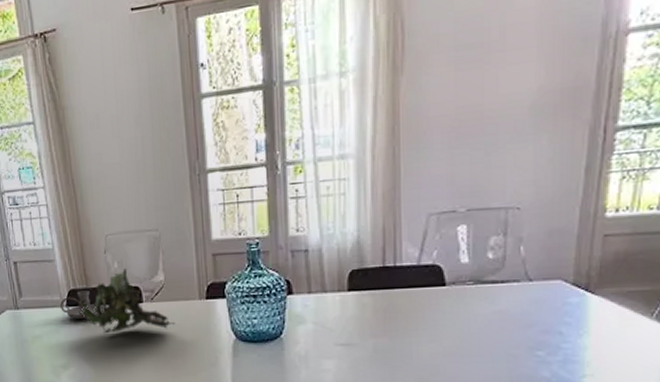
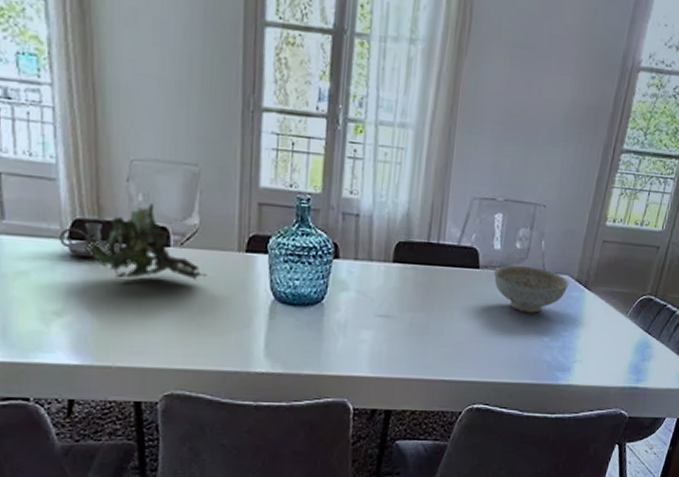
decorative bowl: none [463,276,563,327] -> present [493,265,569,313]

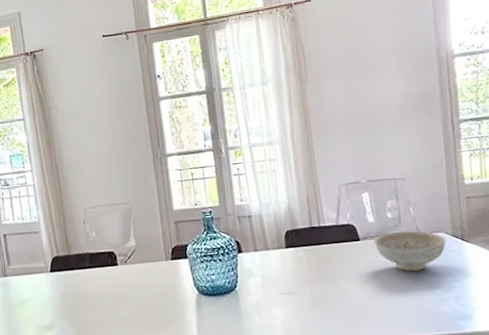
candle holder: present [60,222,120,258] -> none [45,257,84,284]
plant: present [83,204,207,280] -> none [60,237,146,295]

